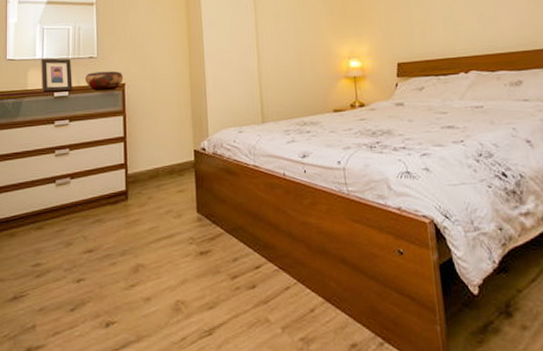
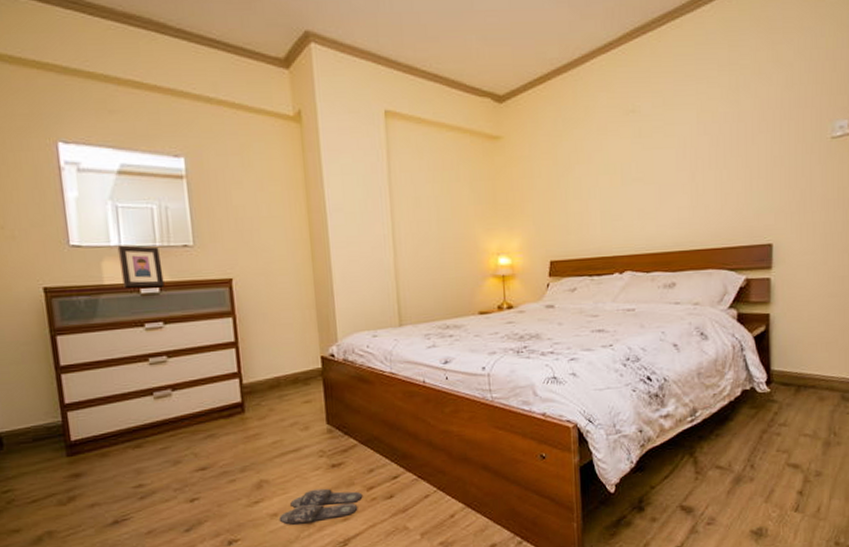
decorative bowl: present [85,71,124,92] -> none [180,263,230,288]
slippers: none [152,275,227,310] -> present [280,488,363,525]

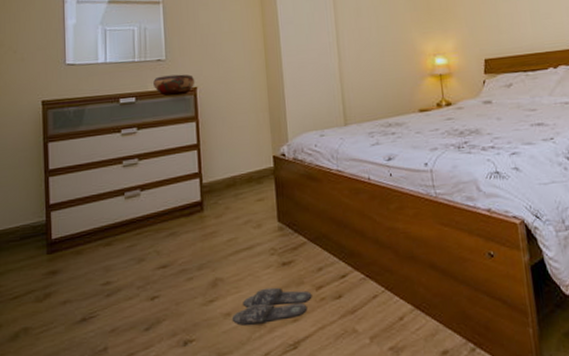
picture frame: present [117,245,165,289] -> none [103,62,140,99]
decorative bowl: none [180,263,230,288] -> present [153,74,195,97]

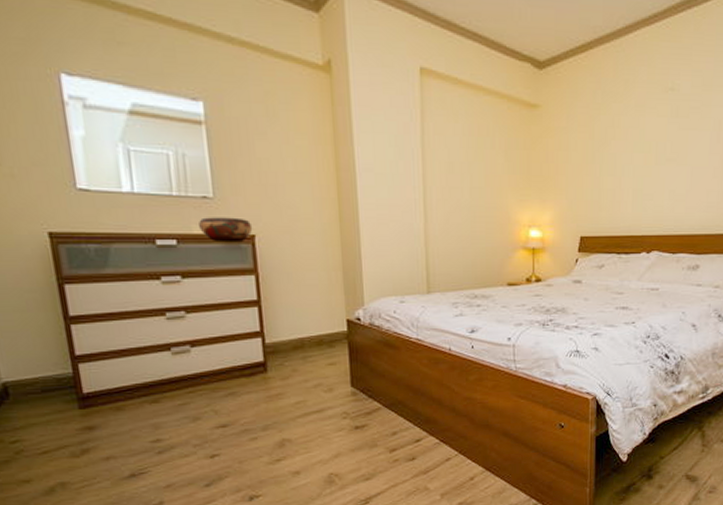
slippers: present [233,287,312,325] -> none [302,449,385,483]

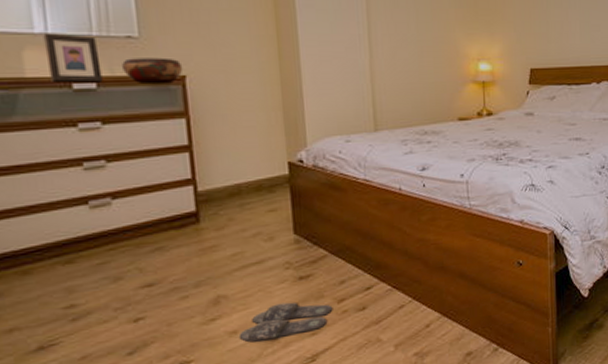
picture frame: none [130,192,182,240] -> present [43,33,103,84]
slippers: none [302,449,385,483] -> present [240,301,333,343]

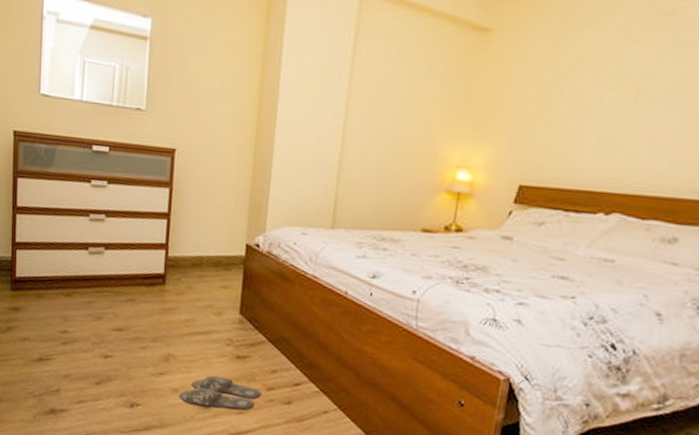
picture frame: present [43,33,103,84] -> none [78,100,115,147]
decorative bowl: present [122,57,183,85] -> none [130,128,175,156]

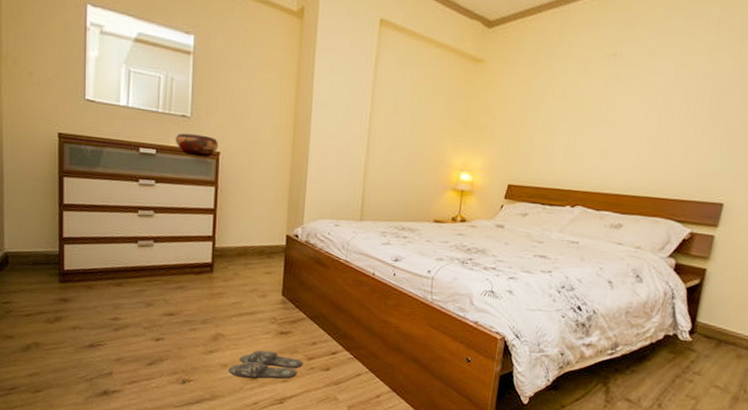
decorative bowl: none [130,128,175,156] -> present [176,133,219,158]

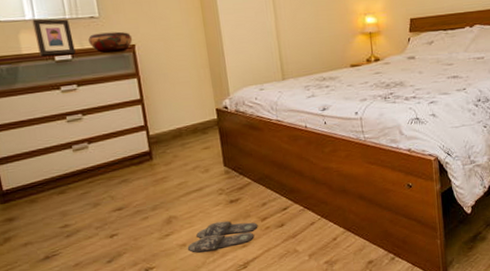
picture frame: none [125,106,161,150] -> present [32,18,76,57]

